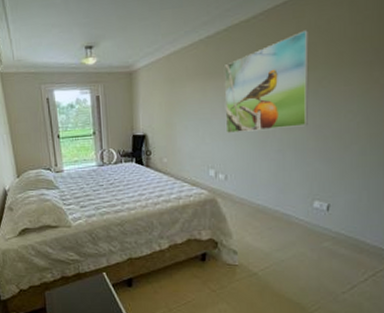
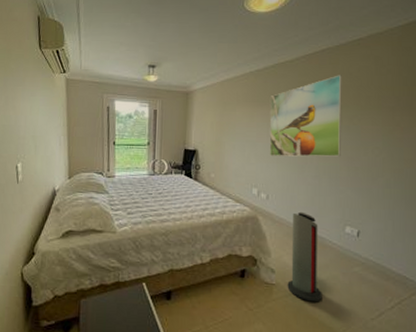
air purifier: none [251,189,289,280] -> present [287,211,322,302]

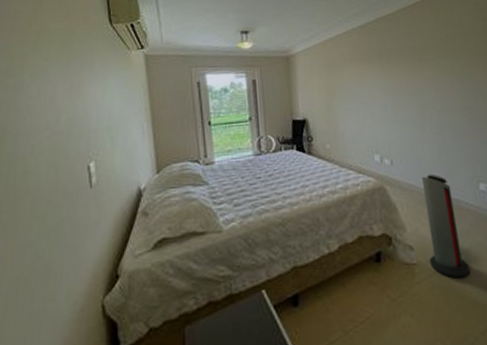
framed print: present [270,75,342,157] -> none [378,23,460,116]

